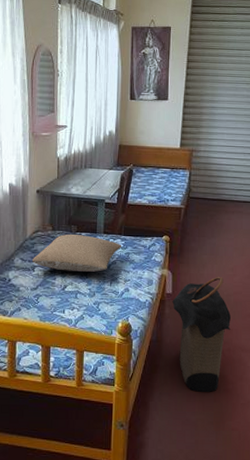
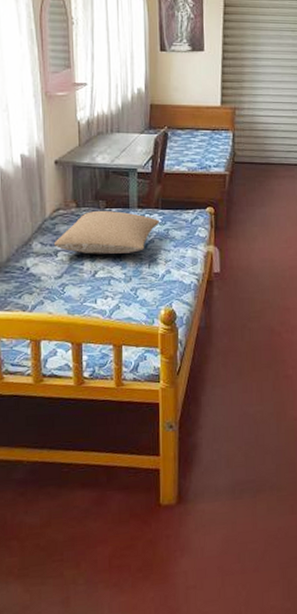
laundry hamper: present [172,276,231,392] -> none [221,250,287,381]

